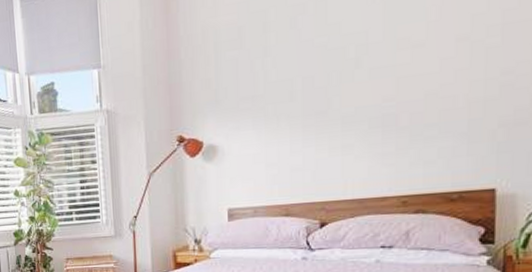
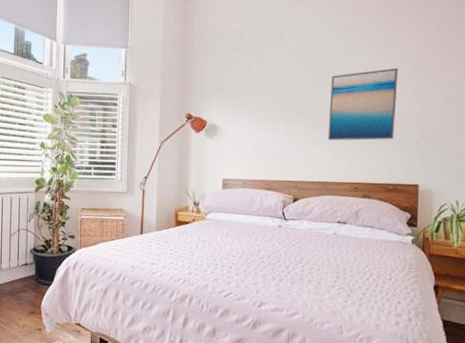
wall art: none [363,37,463,146] -> present [327,68,399,141]

